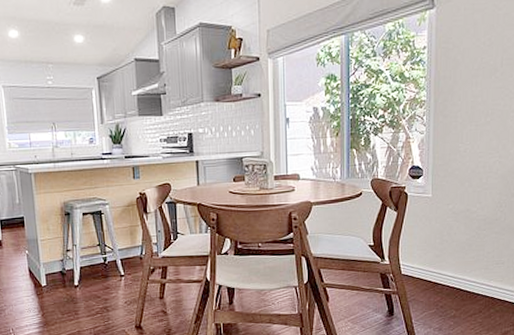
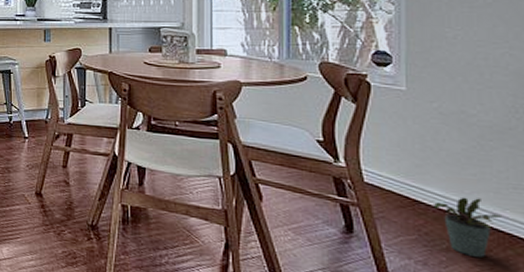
potted plant: none [447,274,488,318] -> present [434,197,501,258]

